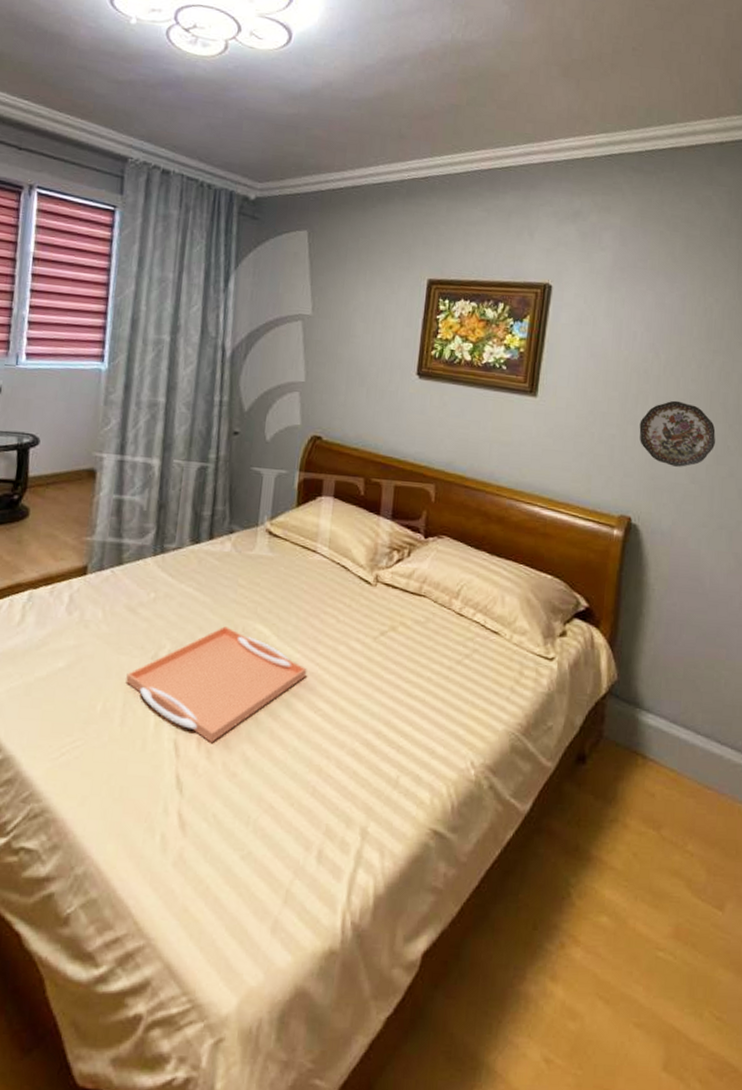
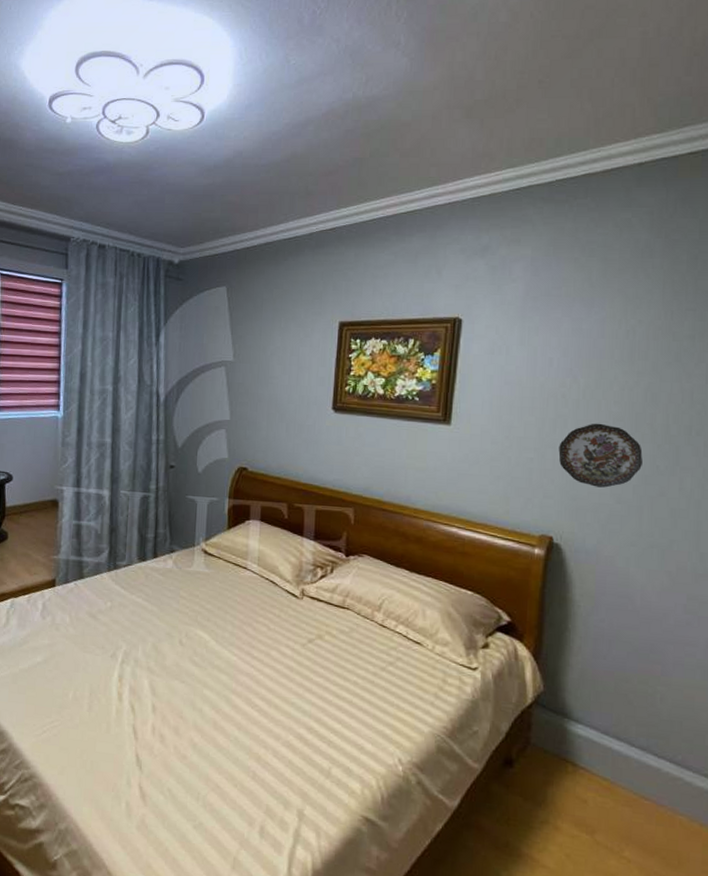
serving tray: present [126,626,307,742] -> none [91,631,244,729]

